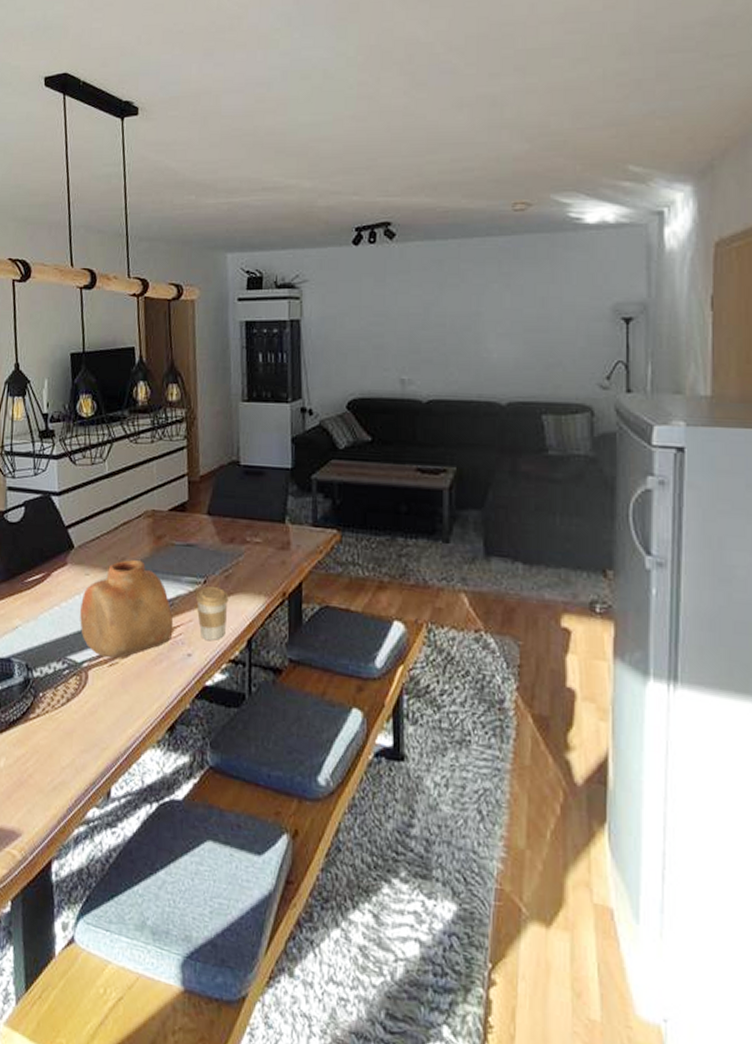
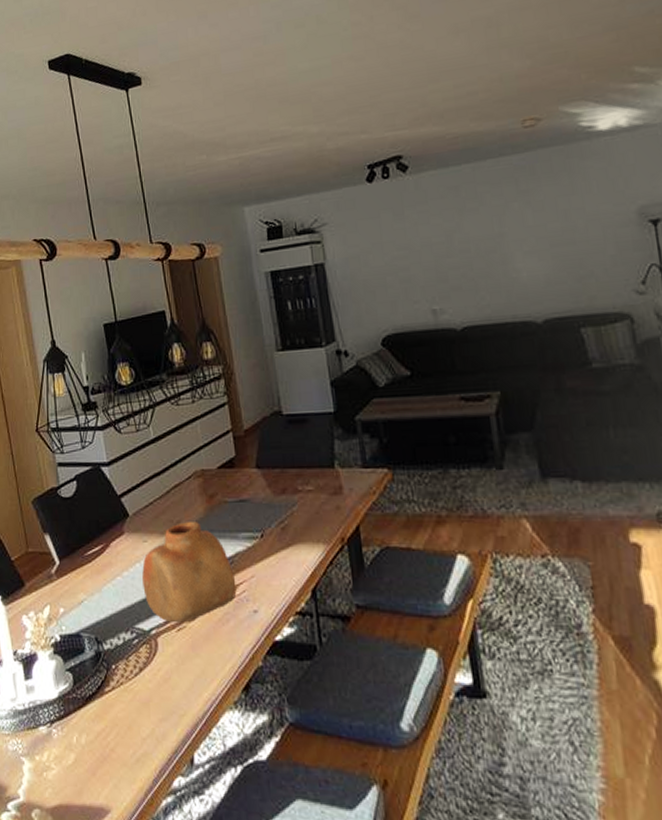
coffee cup: present [195,586,229,640] -> none [254,540,289,594]

